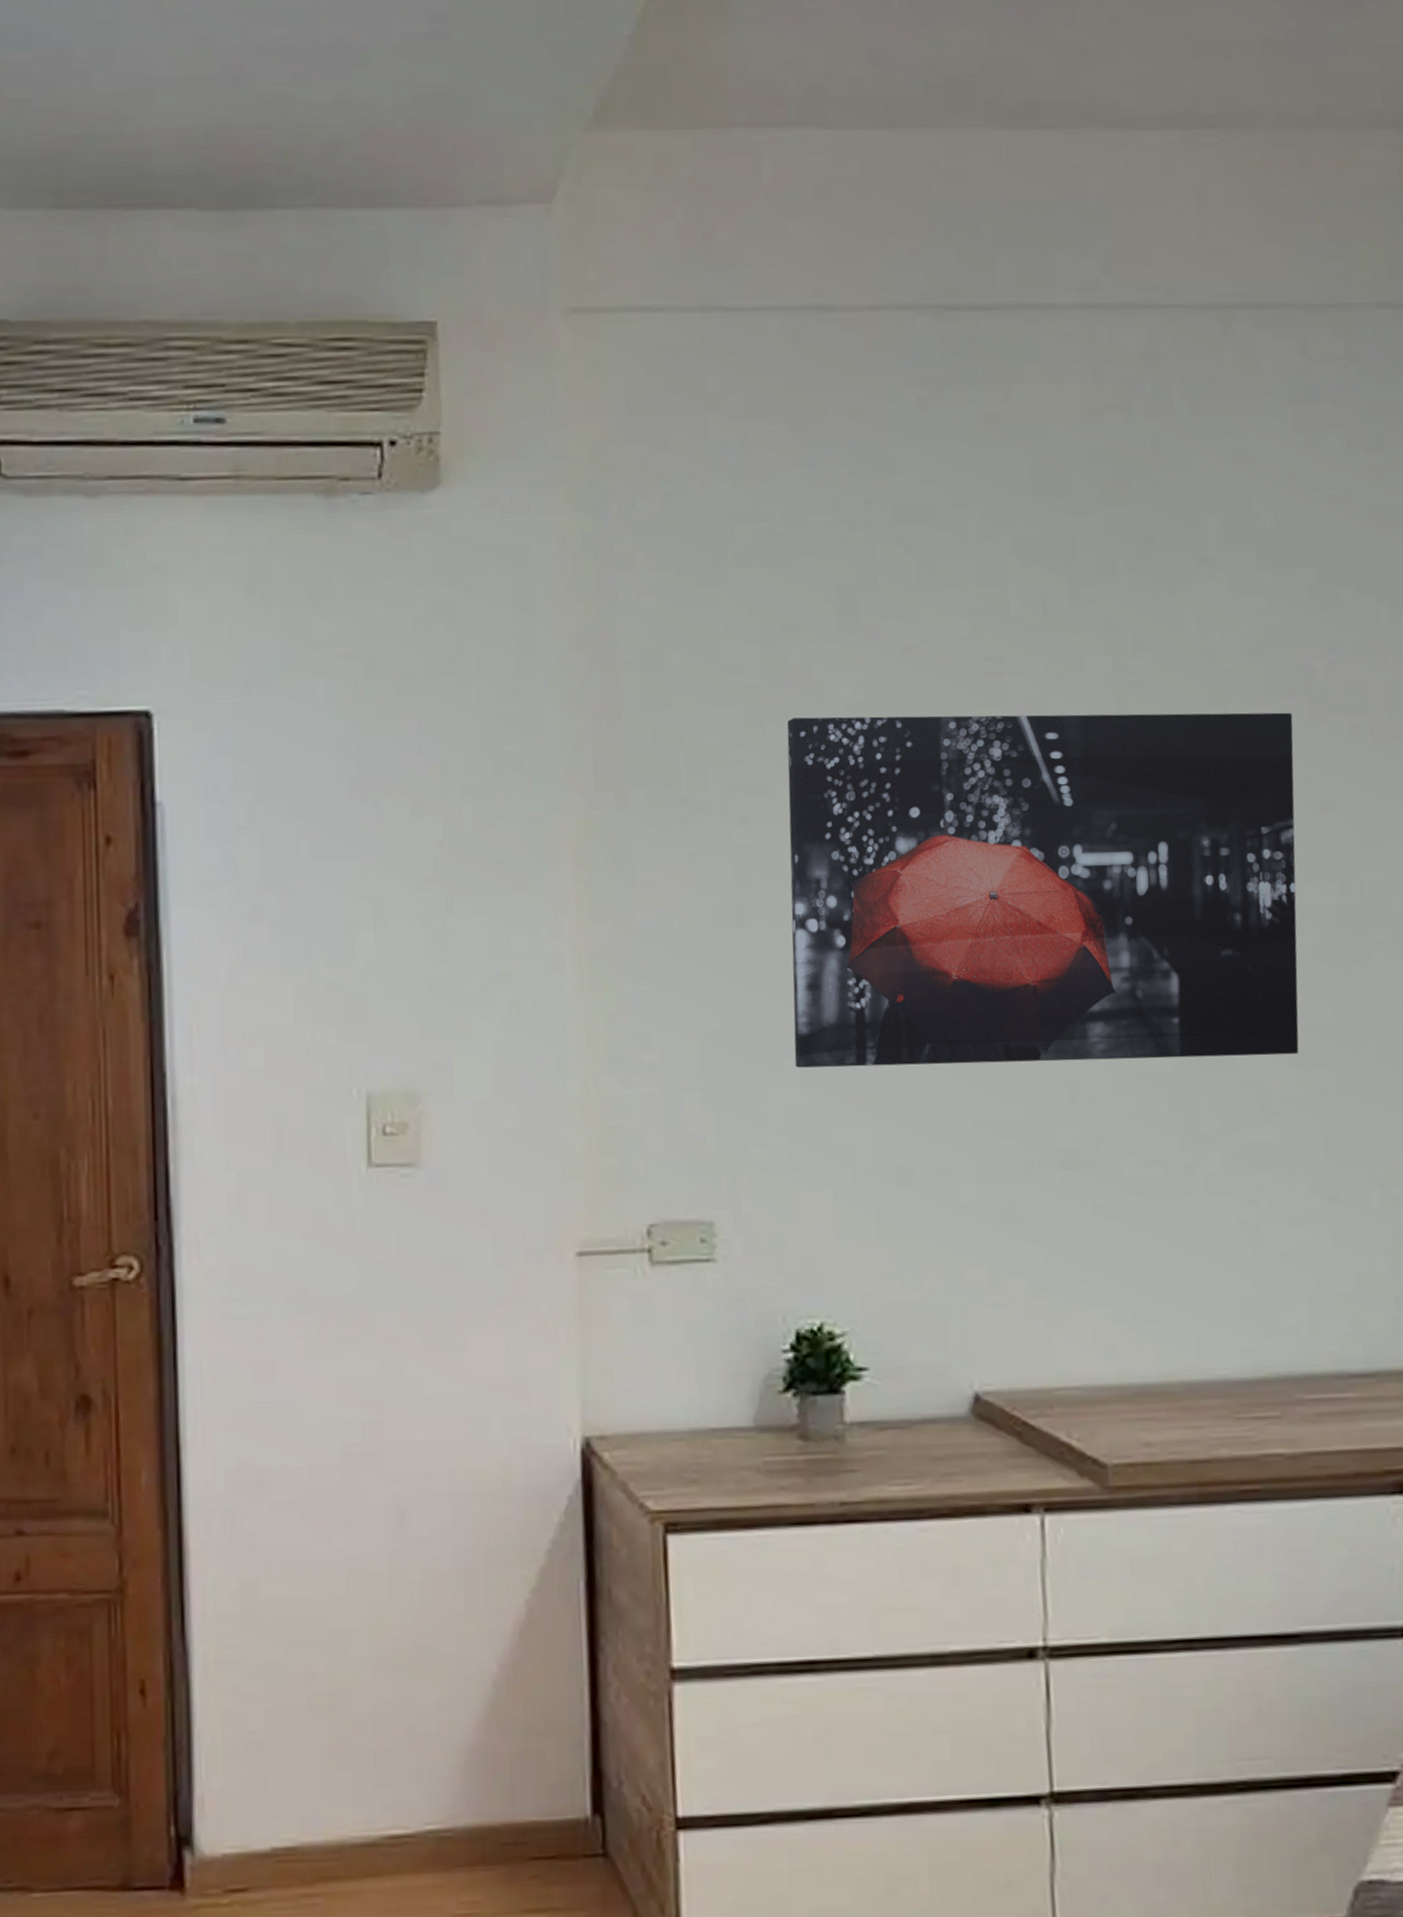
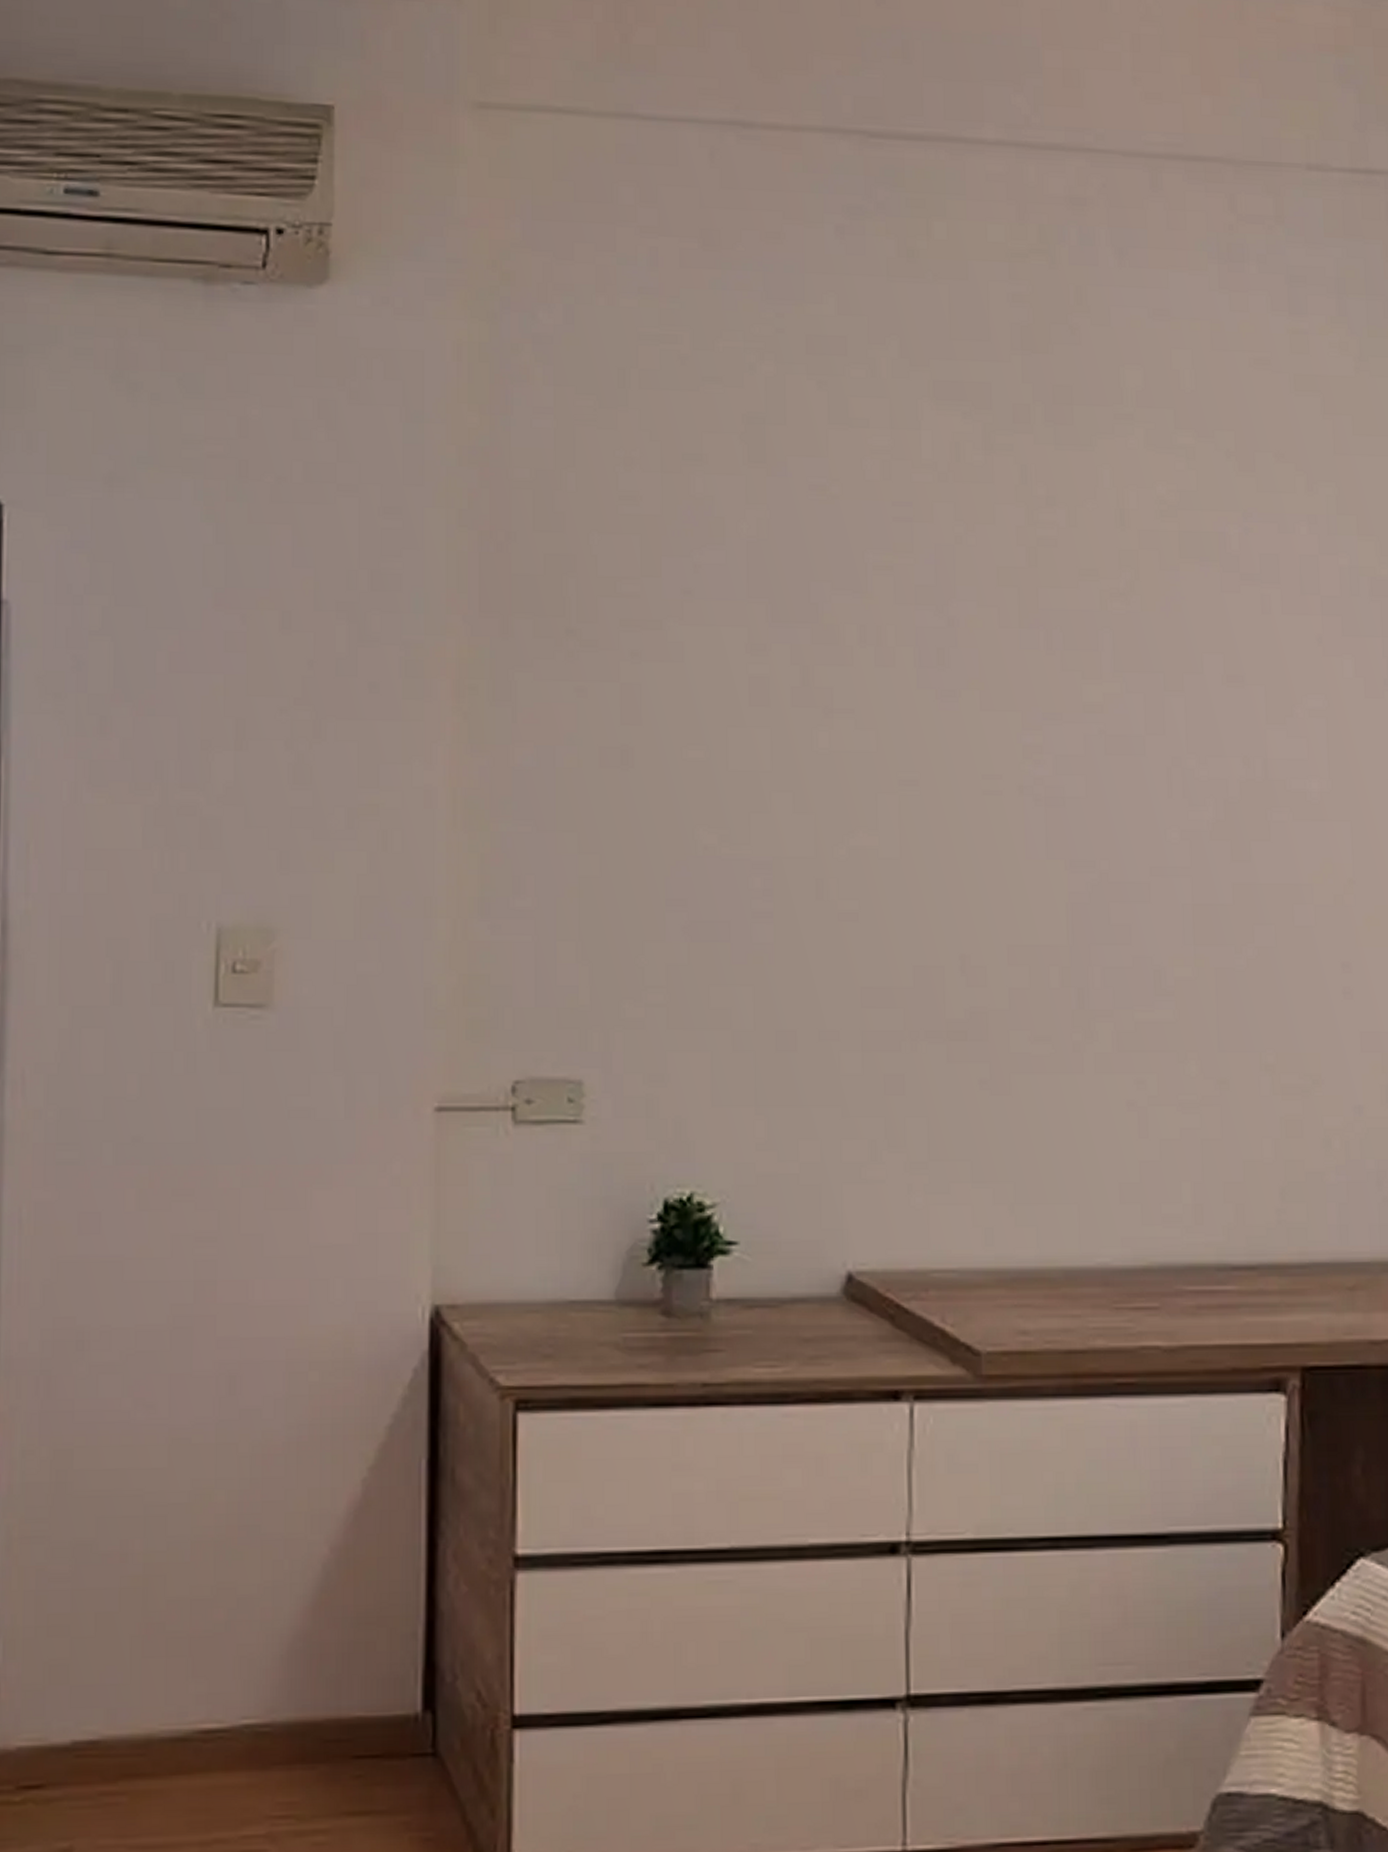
wall art: present [787,712,1299,1068] -> none [676,552,1204,933]

